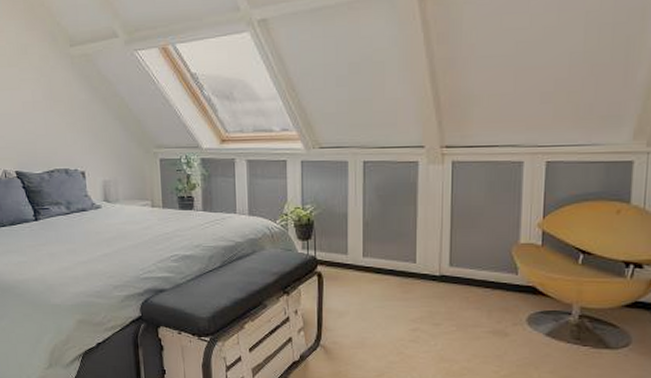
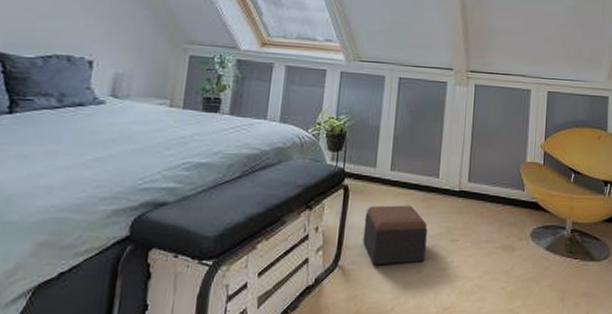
footstool: none [341,290,407,346] -> present [363,205,428,266]

